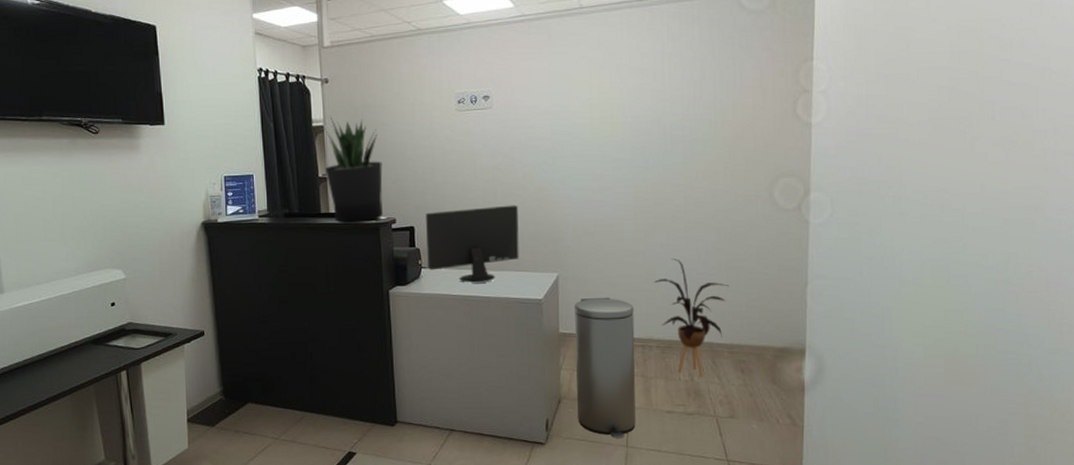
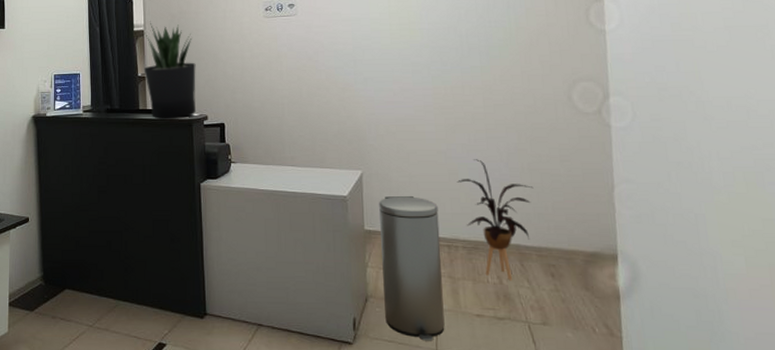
computer monitor: present [426,205,519,283] -> none [236,104,324,178]

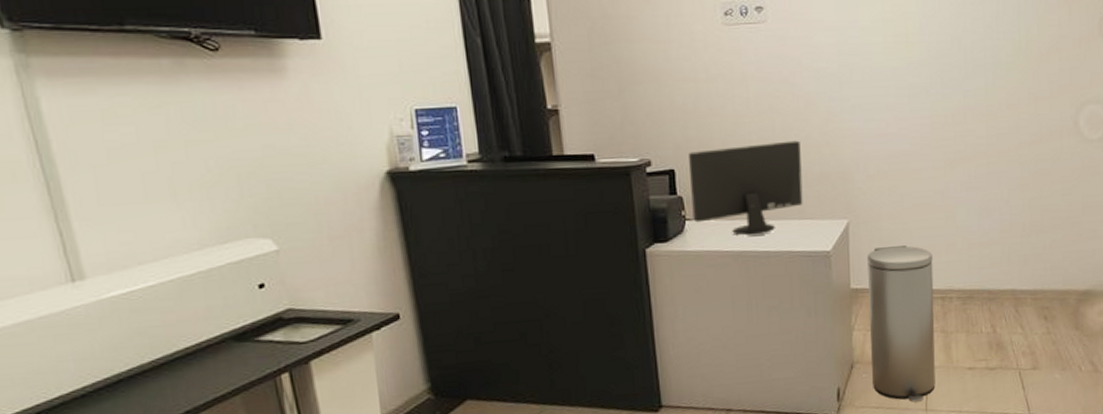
planter: present [143,21,196,121] -> none [552,29,634,170]
computer monitor: none [236,104,324,178] -> present [689,140,803,236]
house plant: present [456,159,534,281] -> none [953,198,1033,329]

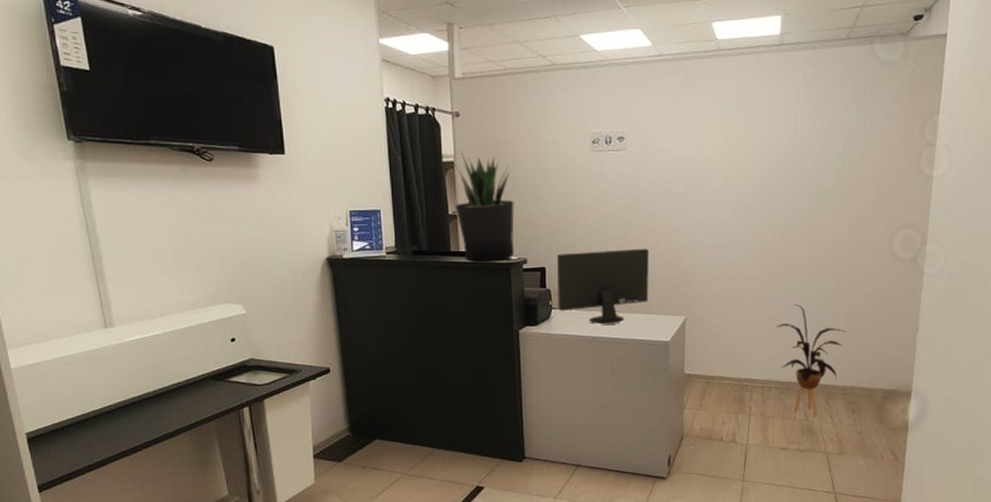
planter: none [552,29,634,170] -> present [455,151,514,264]
pedal bin: present [867,246,936,403] -> none [699,341,756,473]
house plant: none [953,198,1033,329] -> present [776,304,846,417]

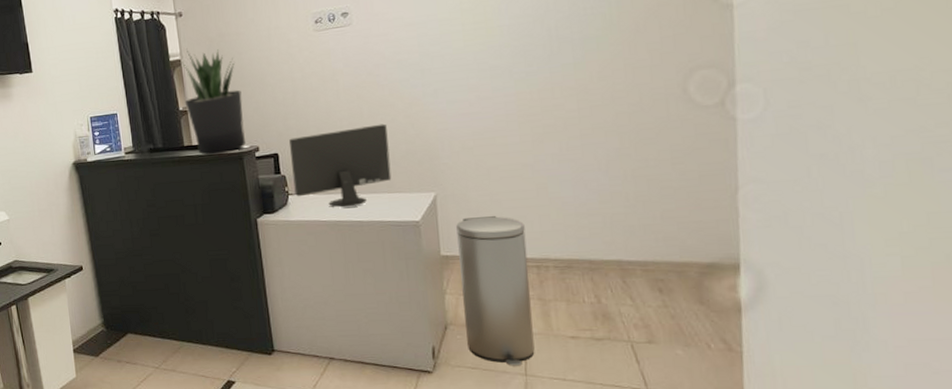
pedal bin: none [699,341,756,473] -> present [456,216,535,366]
house plant: present [776,304,846,417] -> none [546,169,639,300]

